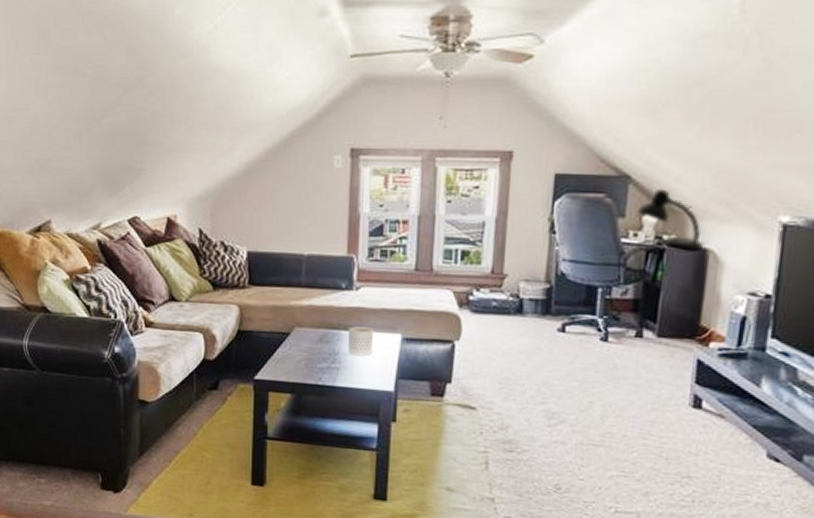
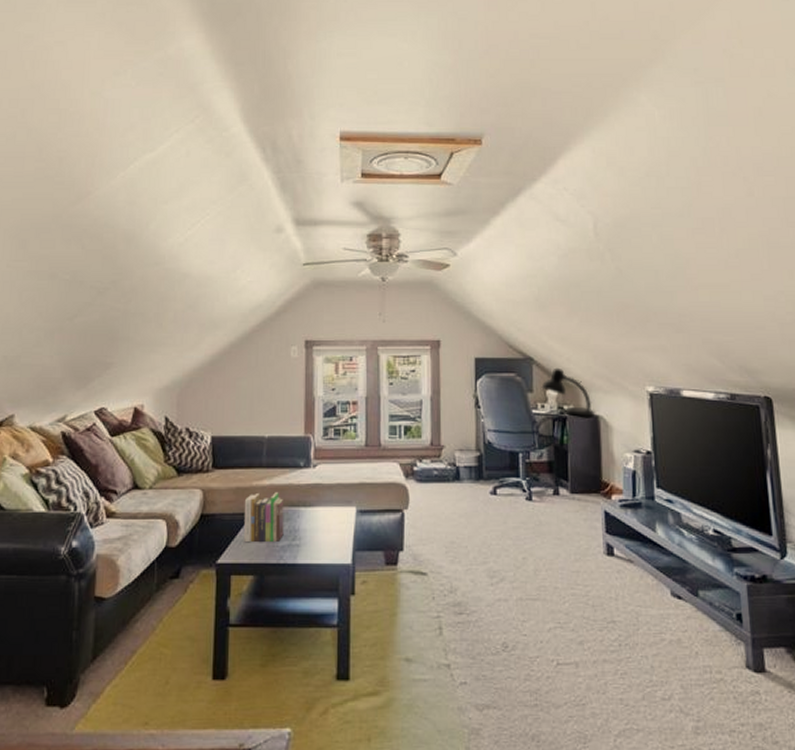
books: none [281,312,324,363] -> present [243,492,284,543]
mug: present [347,326,373,357] -> none [306,502,330,531]

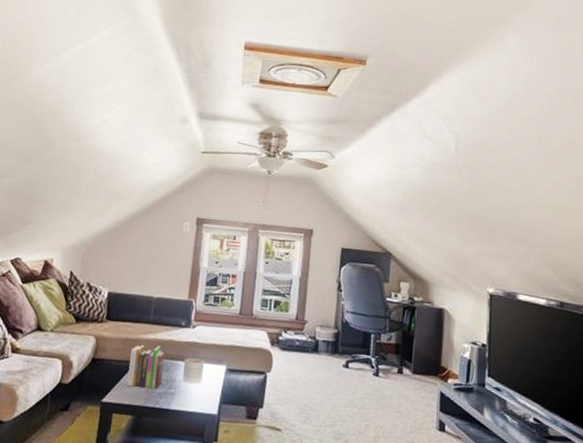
mug: none [306,502,330,531] -> present [182,358,204,384]
desk lamp: present [541,367,595,419] -> none [396,263,441,311]

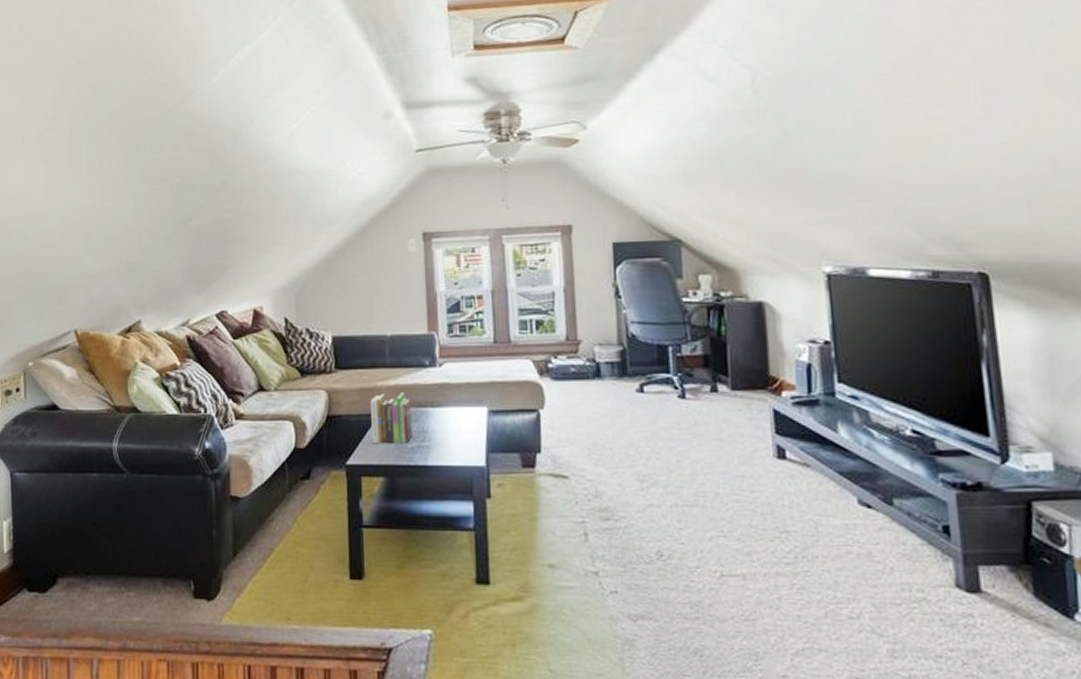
mug: present [182,358,204,384] -> none [434,402,461,432]

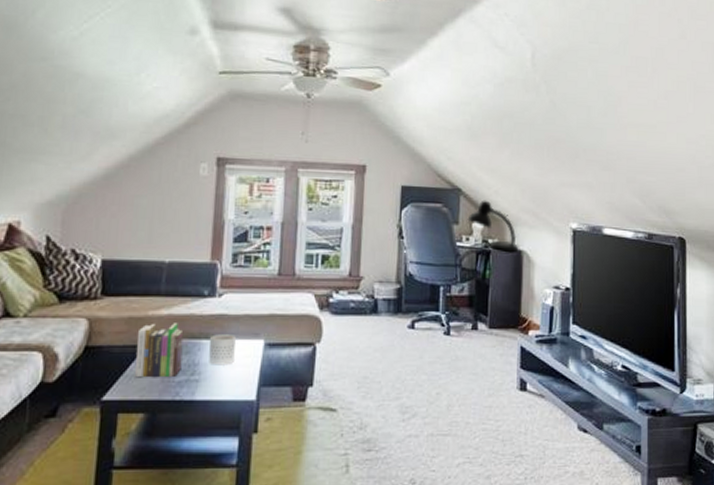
mug: none [434,402,461,432] -> present [209,334,236,366]
desk lamp: none [692,249,759,306] -> present [467,200,519,253]

